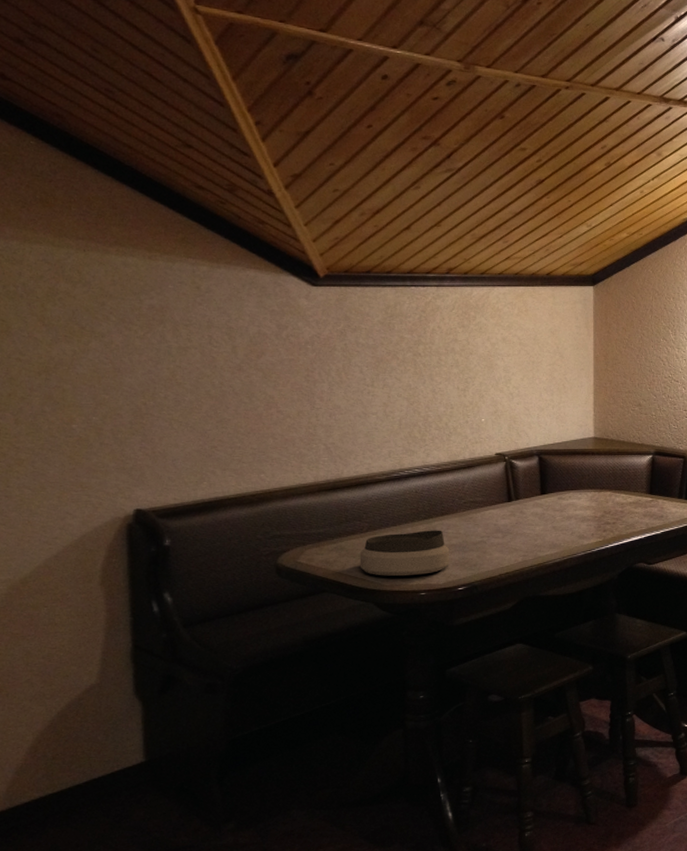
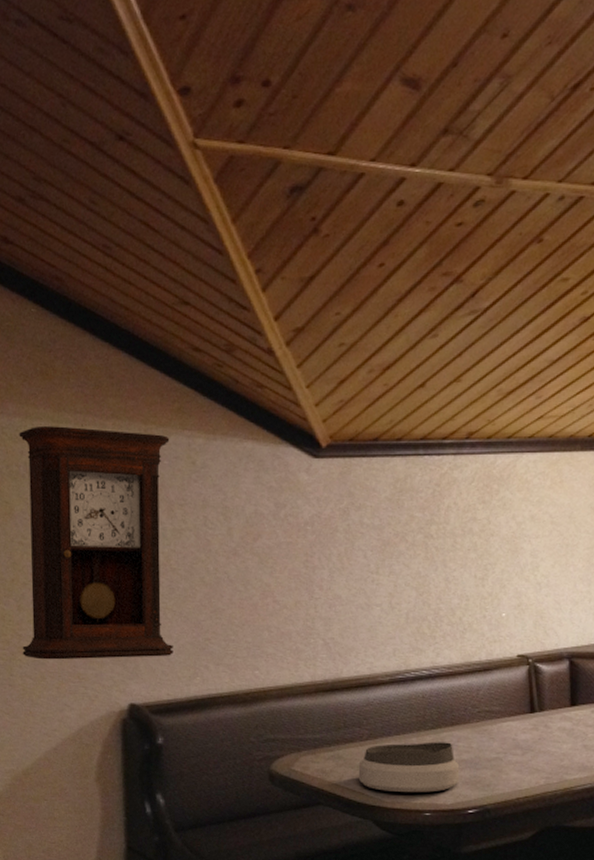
pendulum clock: none [16,250,180,471] -> present [19,426,173,660]

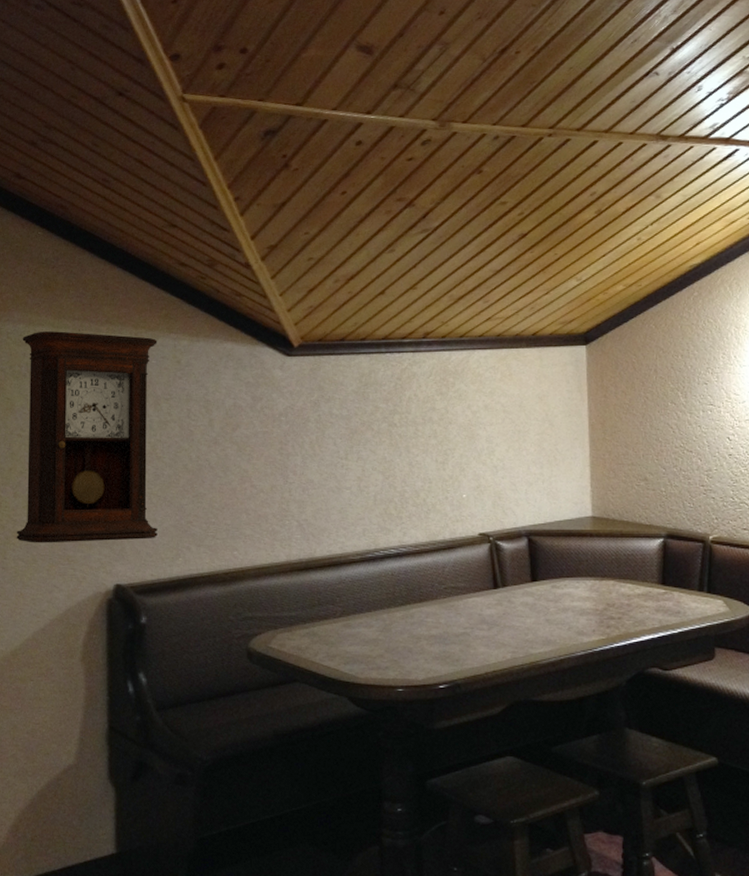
bowl: present [358,742,460,792] -> none [332,618,430,668]

